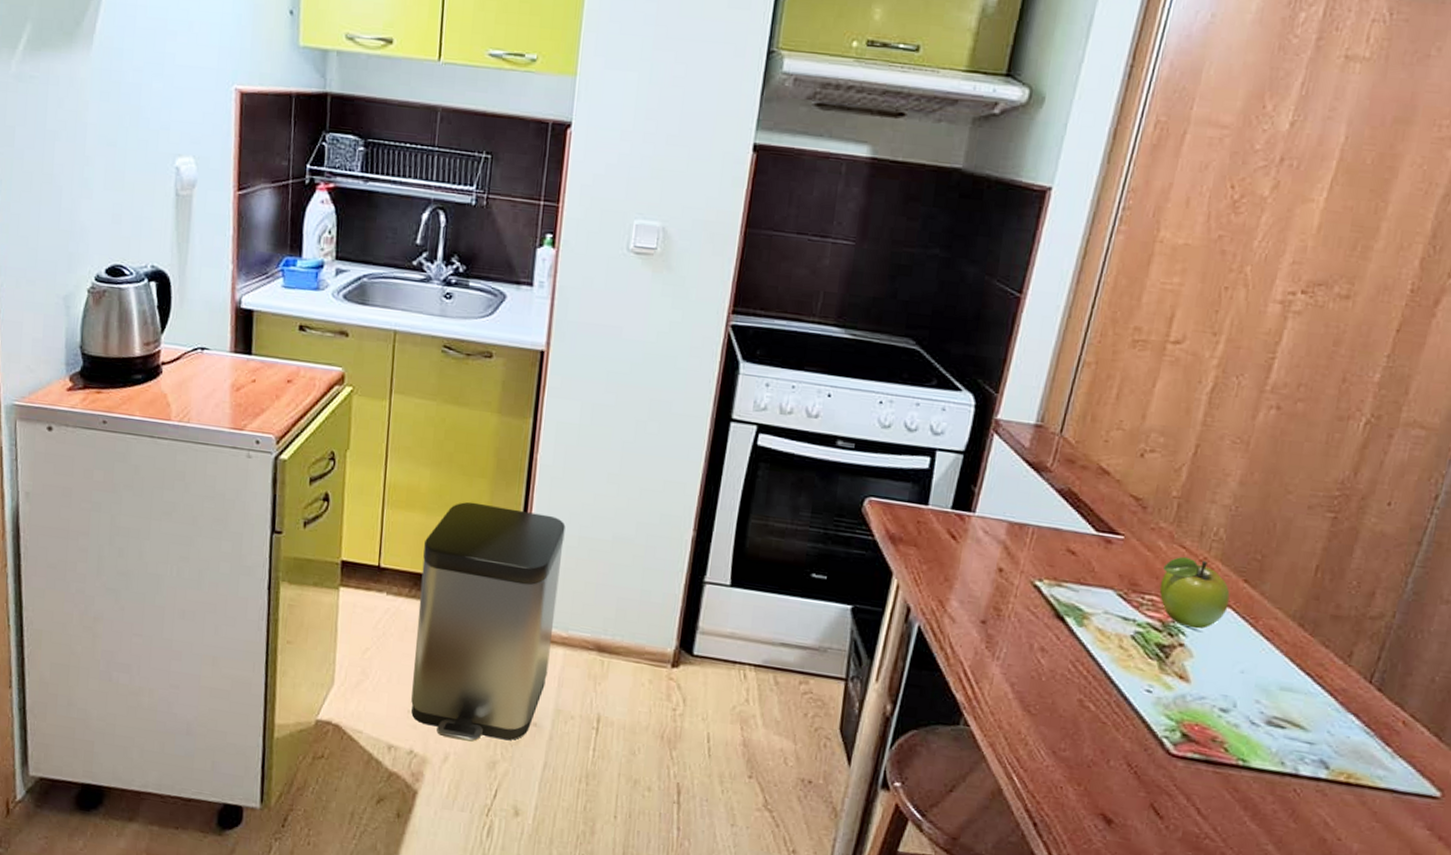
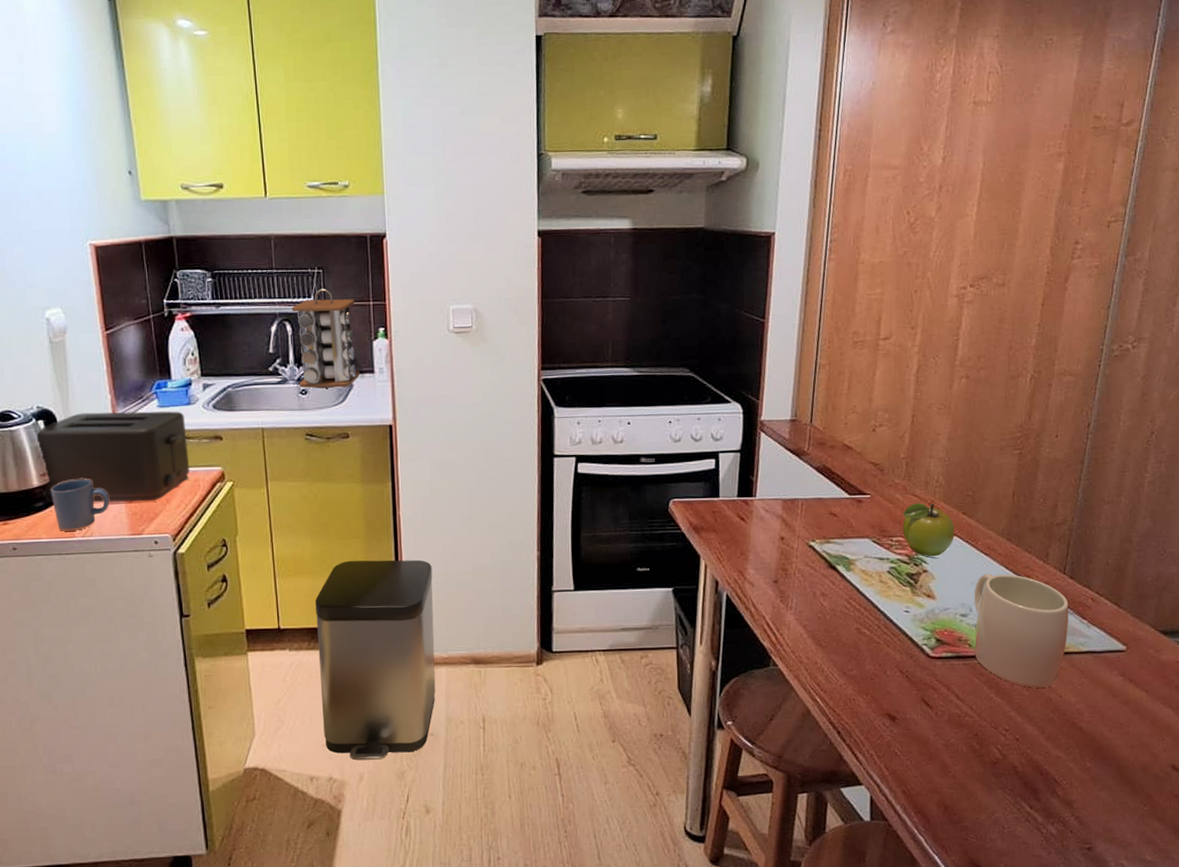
toaster: none [142,280,310,395] -> present [35,411,190,504]
mug: none [151,354,215,414] -> present [50,479,110,531]
spice rack: none [444,177,523,298] -> present [291,288,360,389]
mug: none [1230,663,1371,824] -> present [974,574,1069,688]

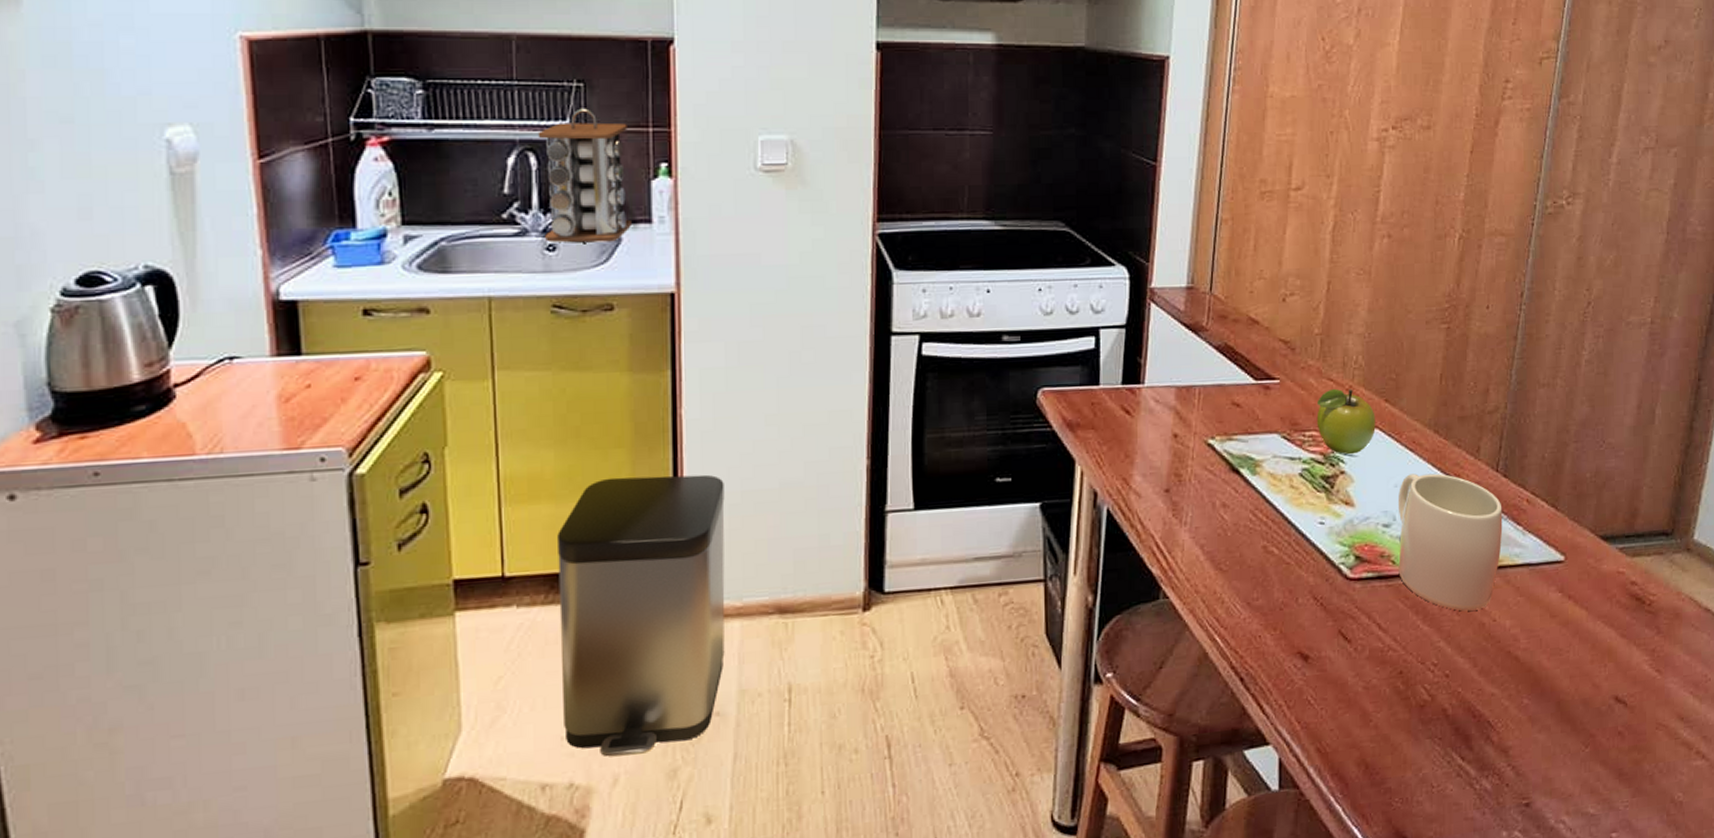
toaster: present [35,411,190,504] -> none [139,273,379,407]
mug: present [50,479,110,531] -> none [158,369,254,447]

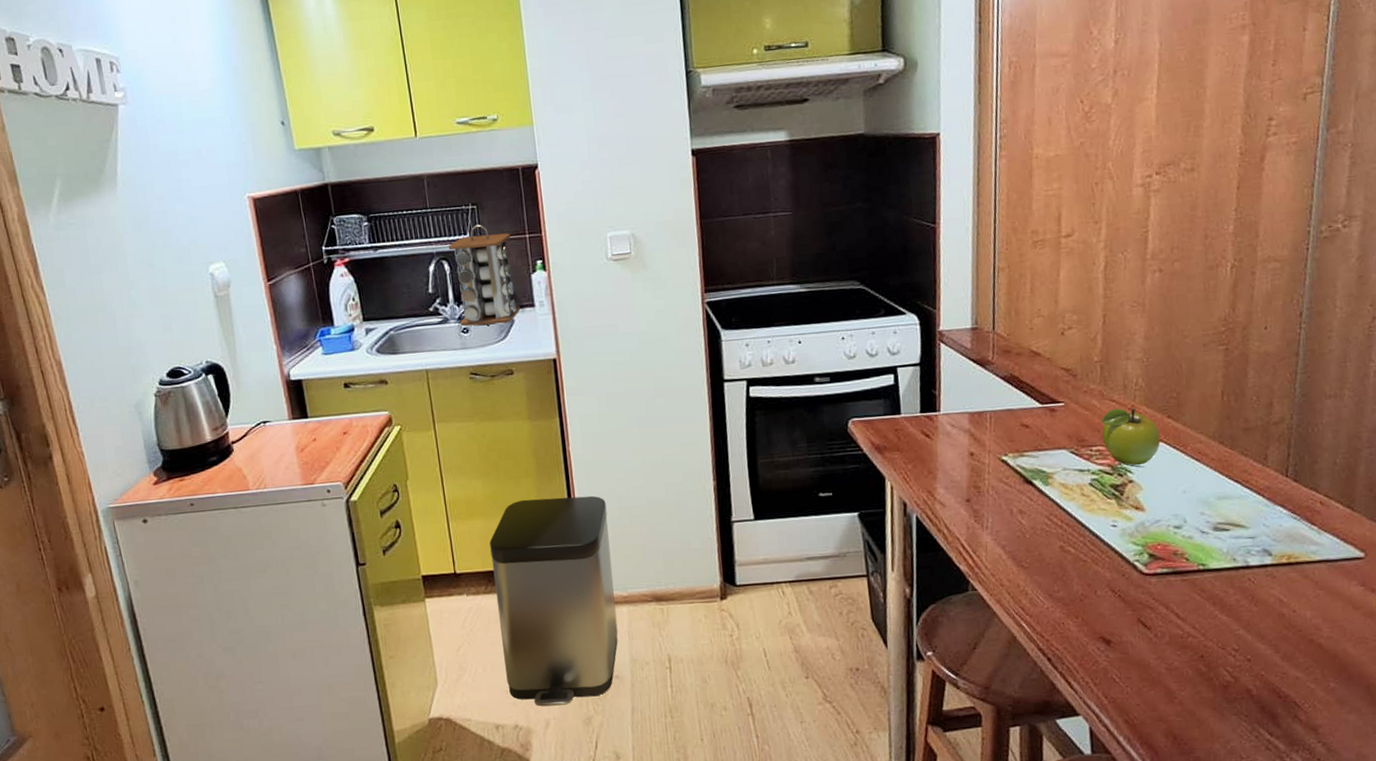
mug: present [1397,473,1503,611] -> none [1187,480,1297,603]

